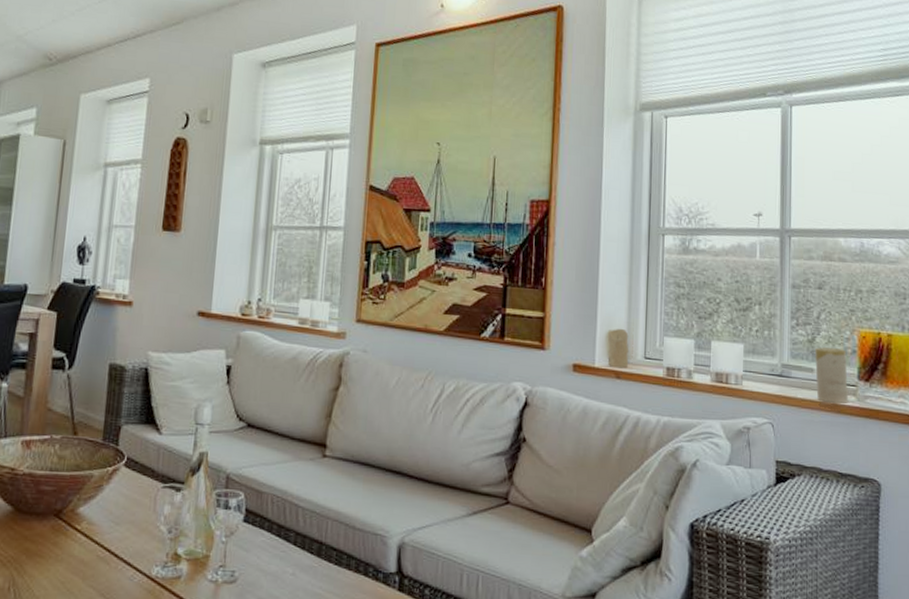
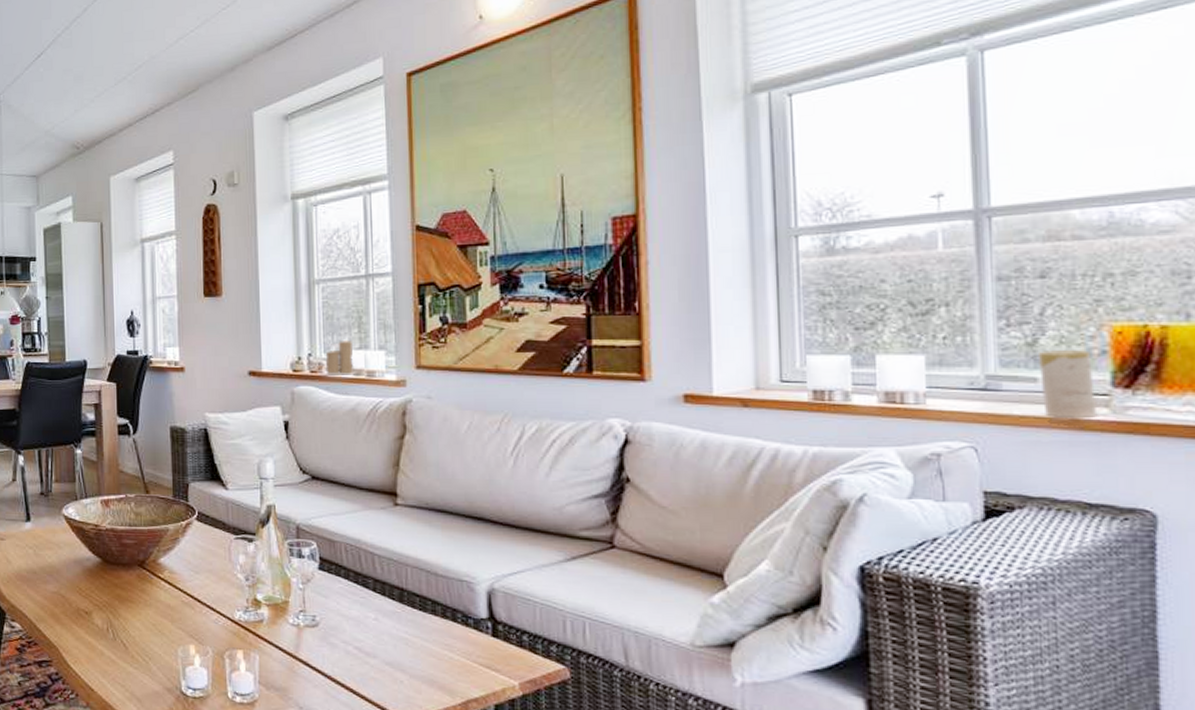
candle: none [273,285,301,324] -> present [325,337,353,375]
candle: present [607,328,629,369] -> none [727,349,759,395]

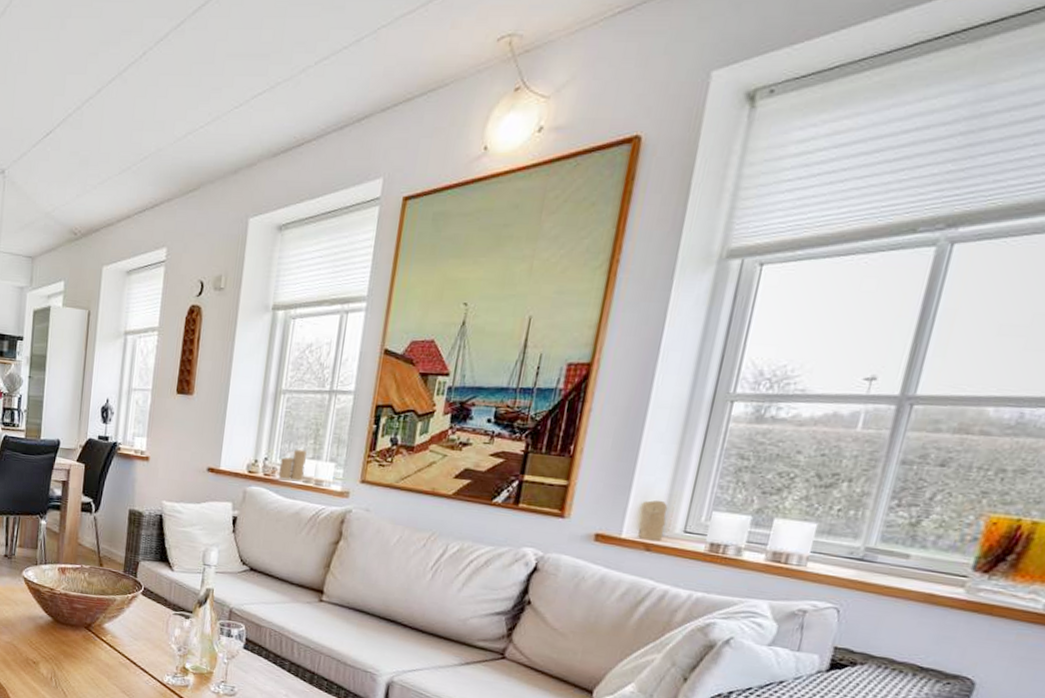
candle: none [727,349,759,395] -> present [638,500,668,541]
candle: present [1037,350,1098,419] -> none [907,531,964,595]

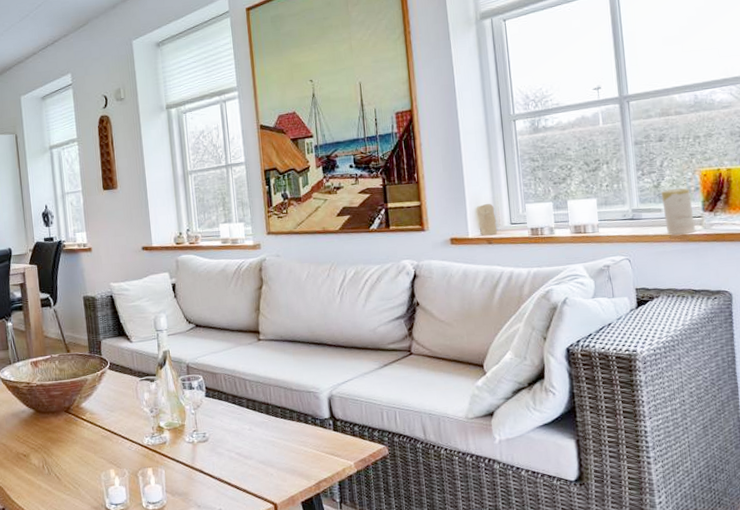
candle: present [278,446,307,482] -> none [199,214,221,245]
candle: none [907,531,964,595] -> present [660,188,696,235]

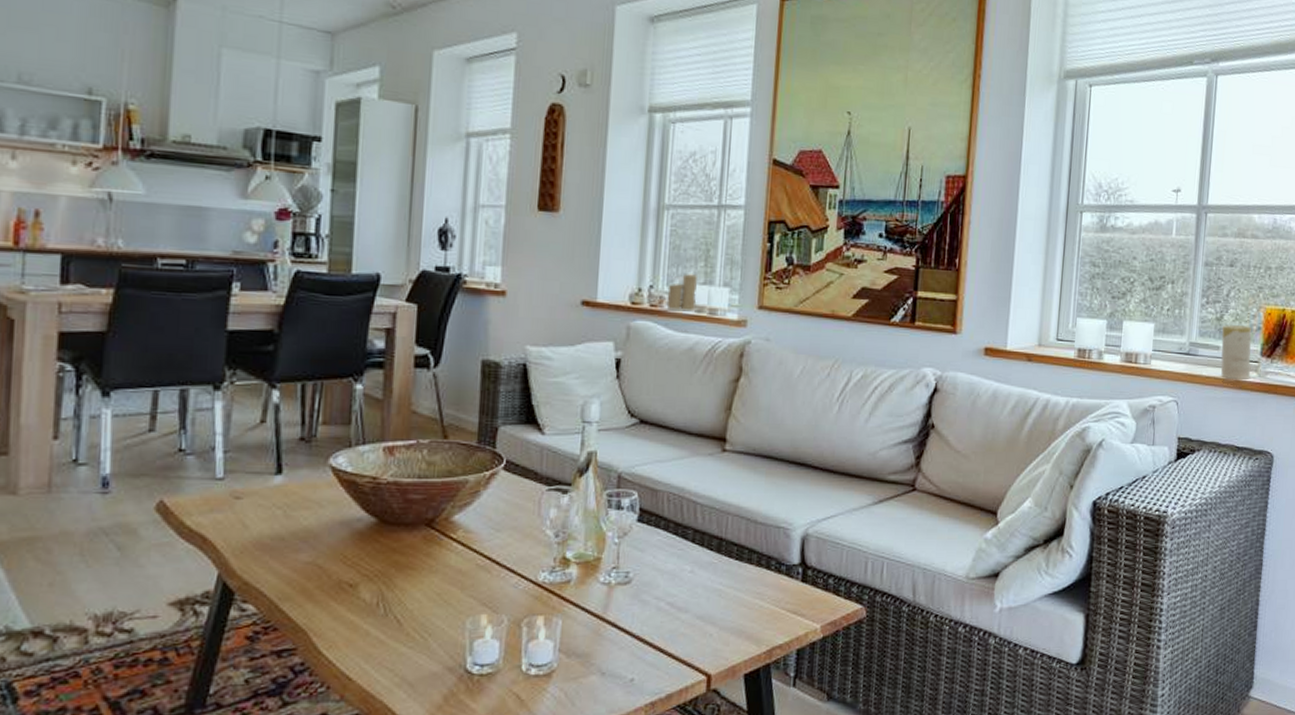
candle: none [199,214,221,245] -> present [666,270,697,312]
candle: present [476,203,498,236] -> none [1020,309,1042,351]

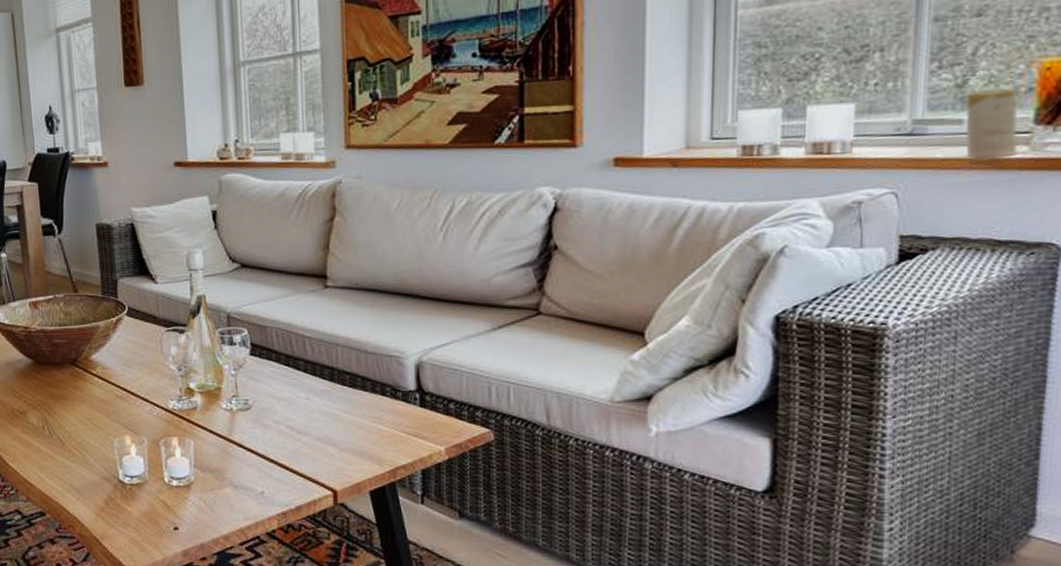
candle: present [666,270,697,312] -> none [252,120,281,161]

